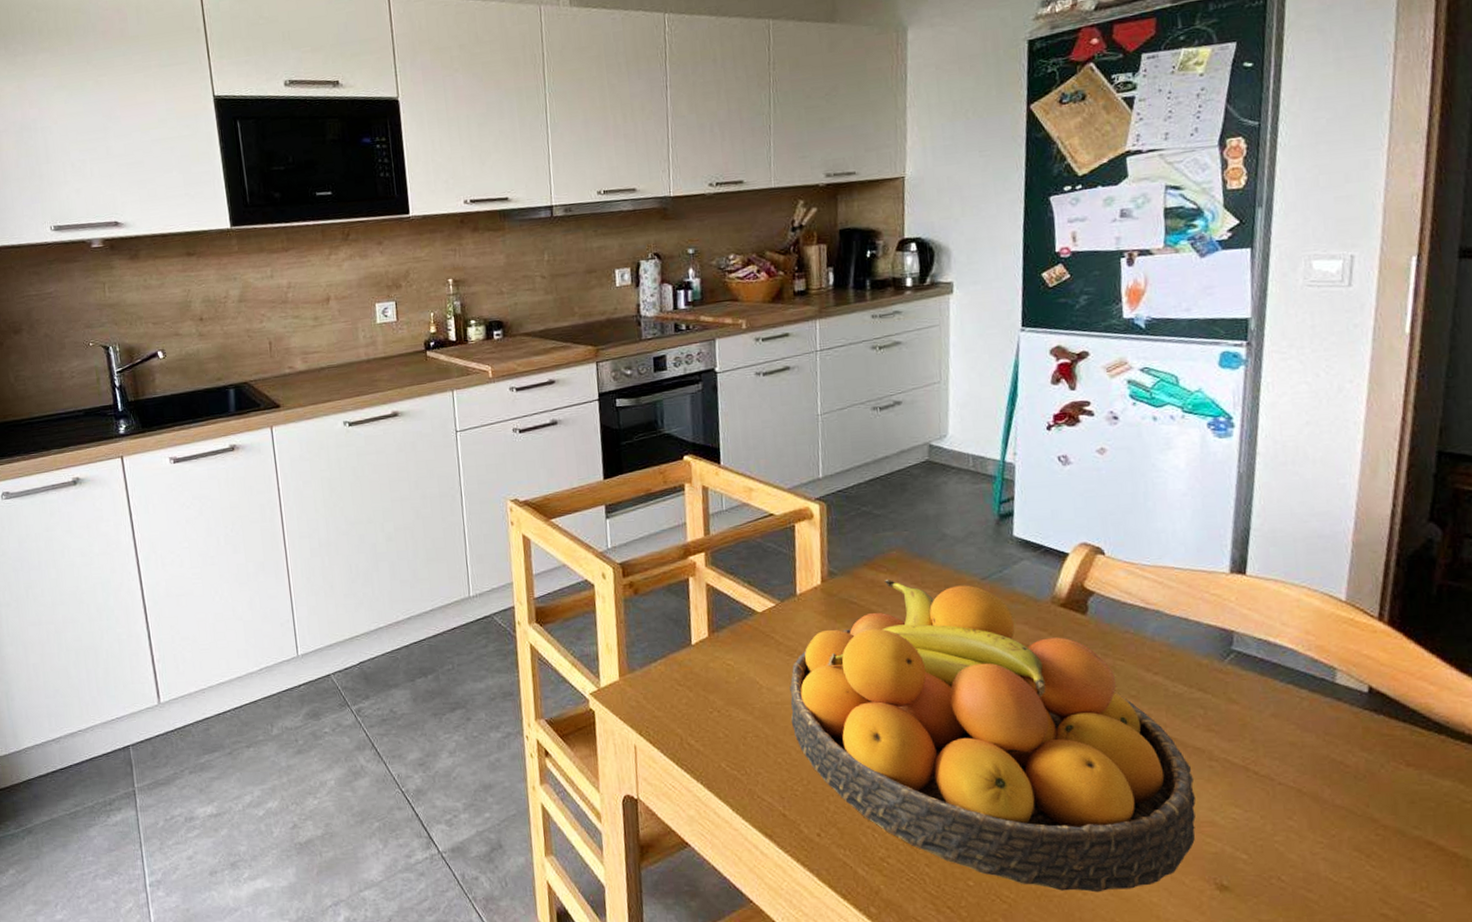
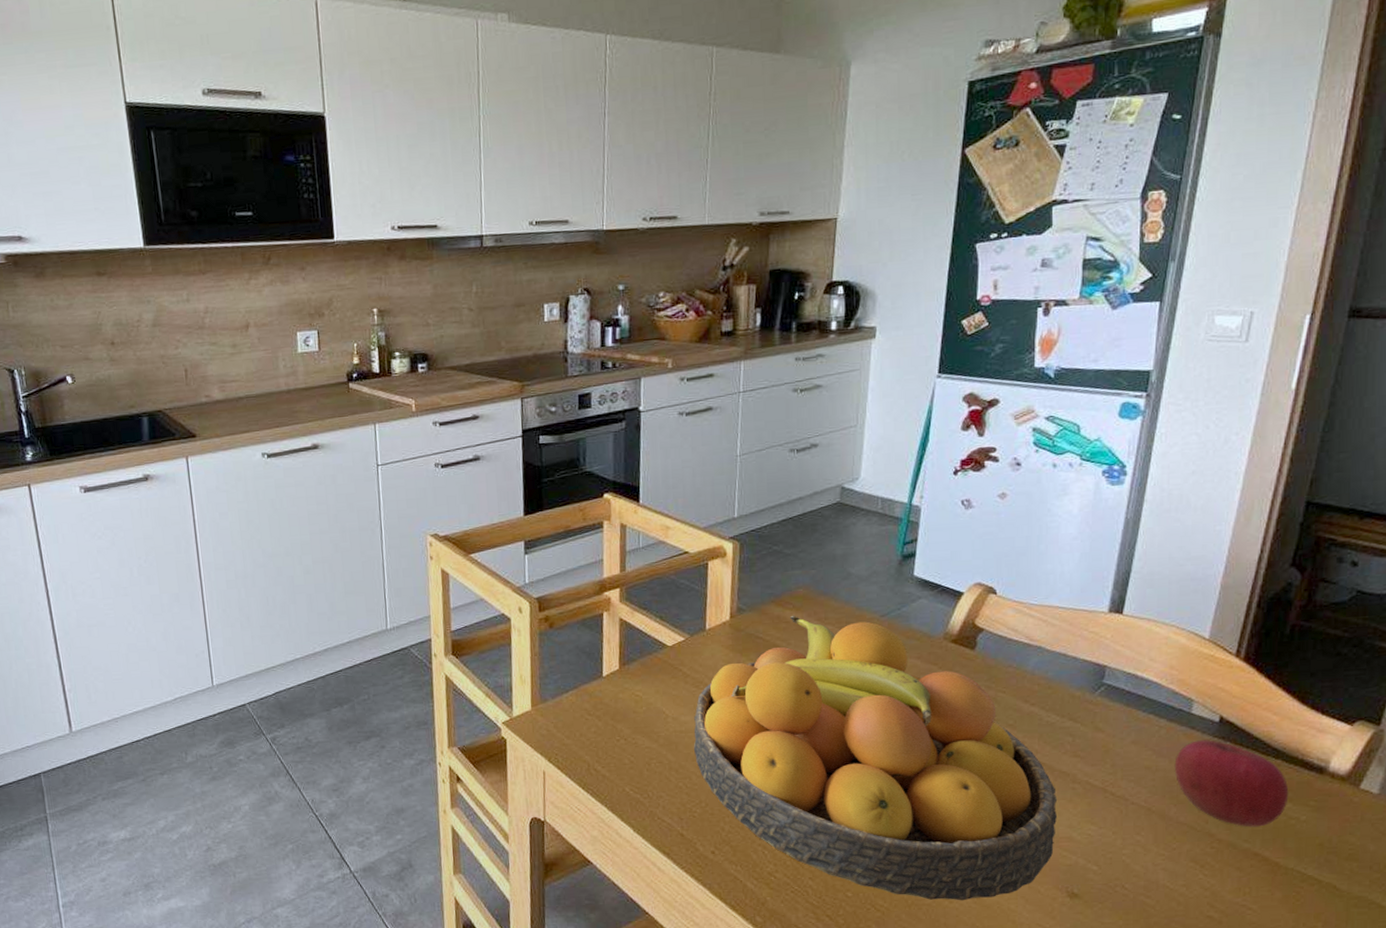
apple: none [1322,711,1460,812] -> present [1174,739,1289,827]

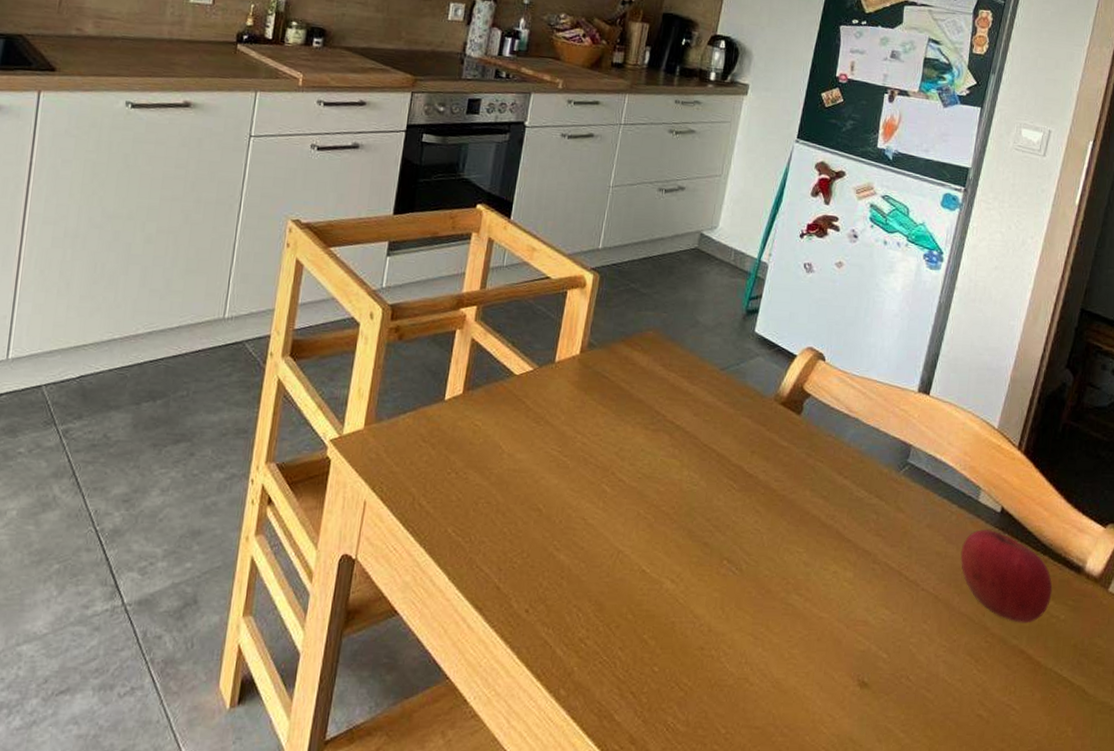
fruit bowl: present [693,615,1058,901] -> none [524,357,859,684]

